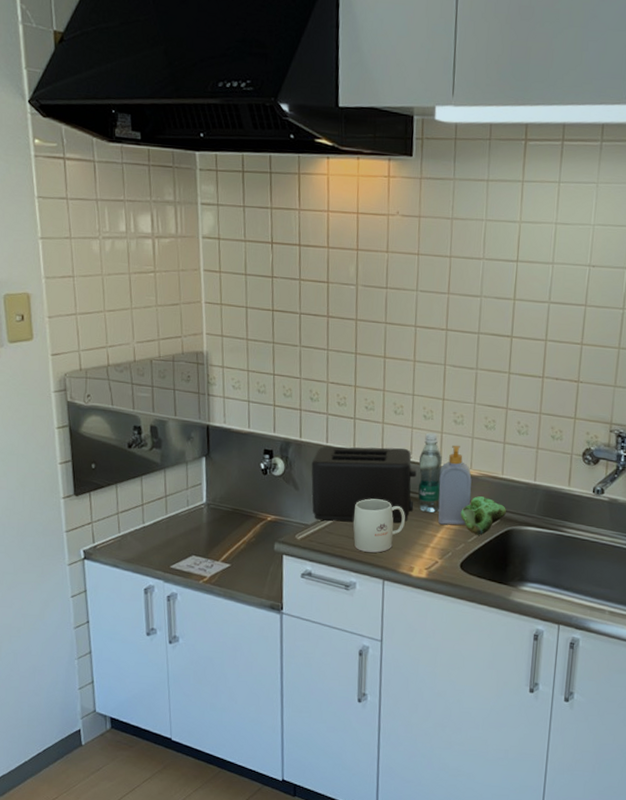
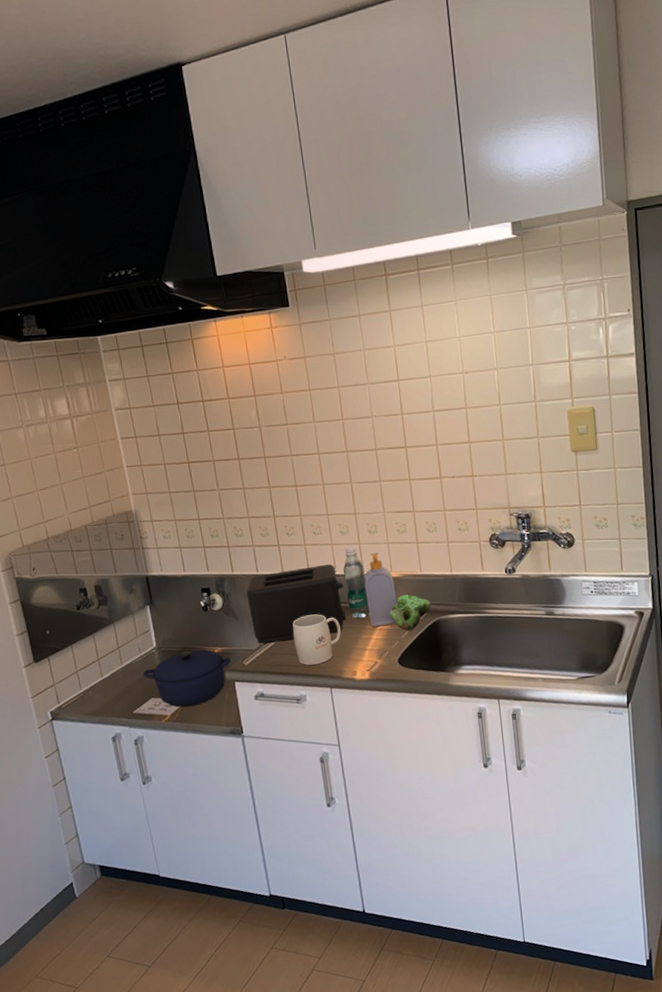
cooking pot: none [187,511,283,572] -> present [142,649,231,707]

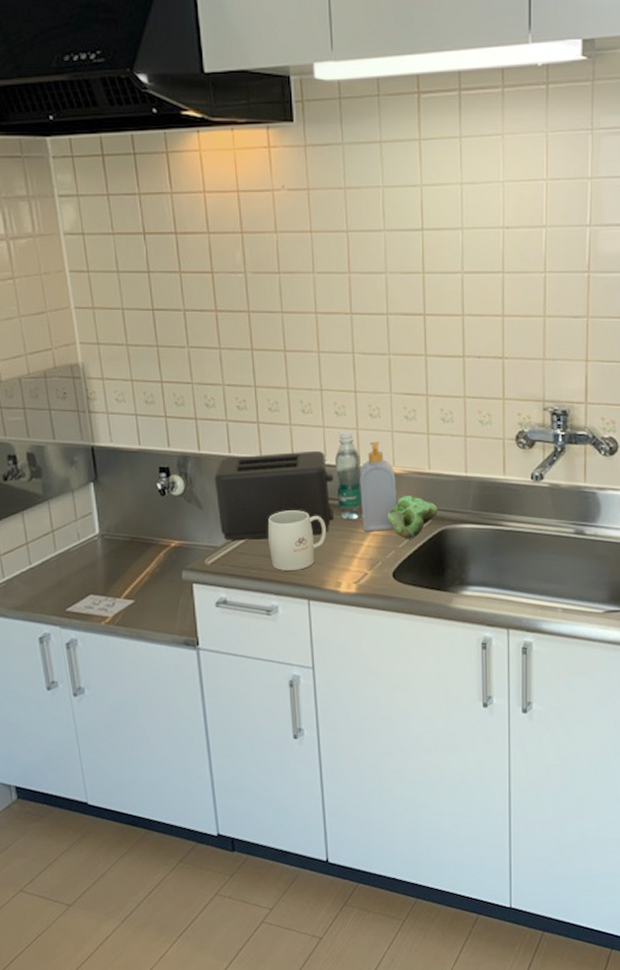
cooking pot: present [142,649,231,707] -> none [80,540,190,608]

